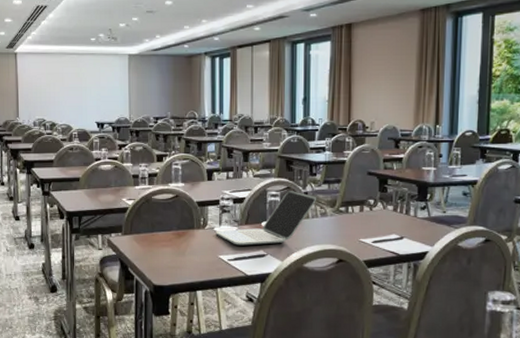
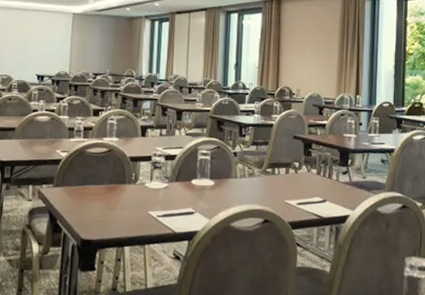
laptop: present [216,191,317,246] -> none [146,150,246,203]

